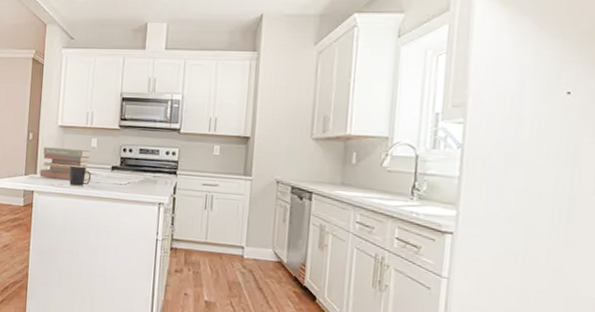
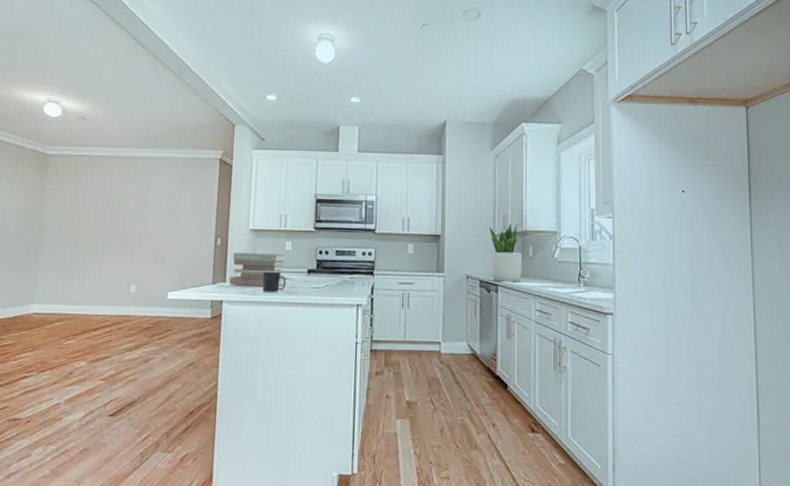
planter: none [305,126,344,191] -> present [489,223,522,282]

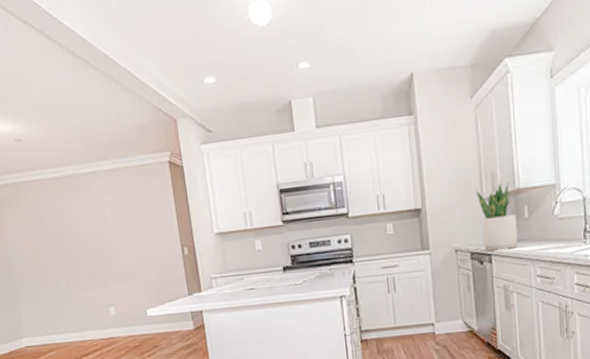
books: present [229,252,285,286] -> none [203,255,262,294]
mug: present [262,271,287,294] -> none [236,273,263,298]

